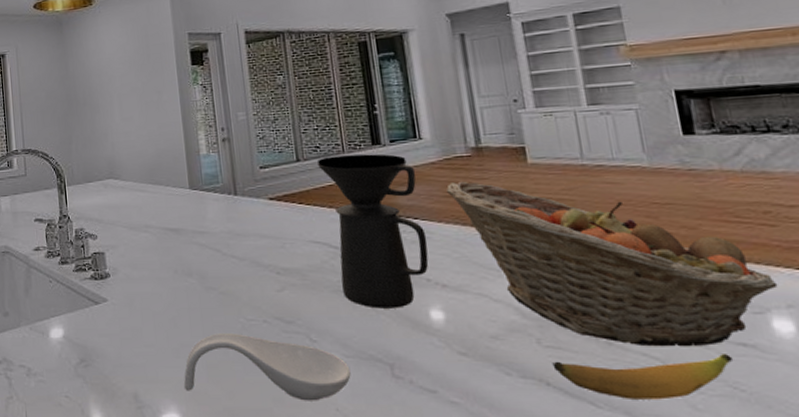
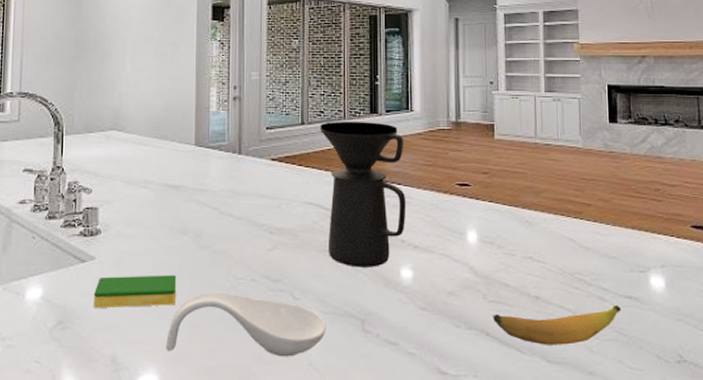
dish sponge: none [110,316,189,347] -> present [93,274,176,308]
fruit basket: present [446,181,778,347] -> none [428,151,658,300]

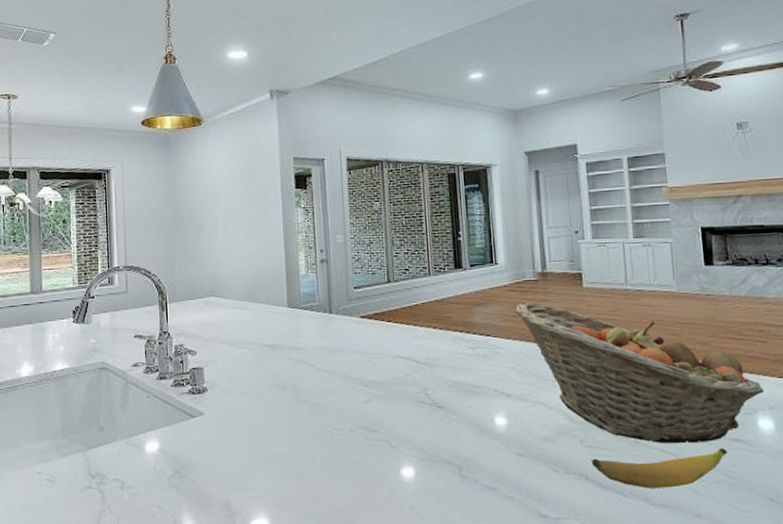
dish sponge: present [93,274,176,308] -> none [205,427,280,458]
spoon rest: present [166,291,326,357] -> none [274,441,425,502]
coffee maker: present [319,122,406,268] -> none [405,277,497,417]
fruit basket: none [428,151,658,300] -> present [515,302,765,444]

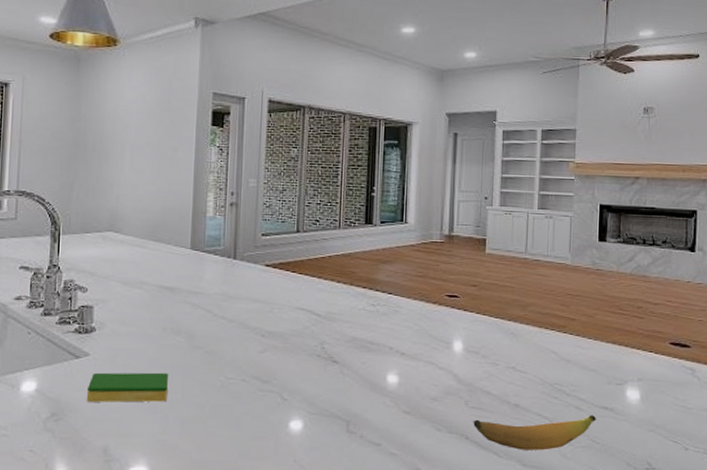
dish sponge: none [205,427,280,458] -> present [86,372,168,403]
fruit basket: present [515,302,765,444] -> none [419,263,636,410]

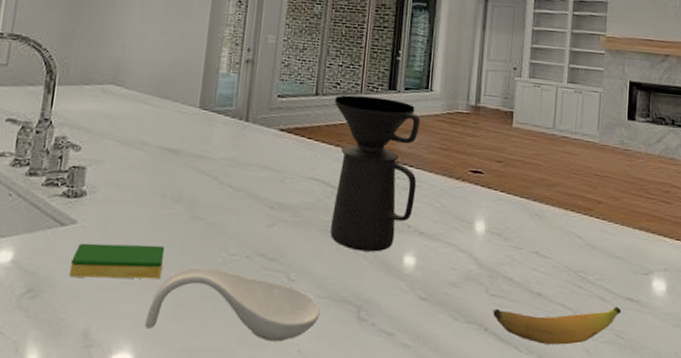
spoon rest: none [157,389,312,454] -> present [145,266,320,342]
coffee maker: none [314,231,397,372] -> present [330,95,421,252]

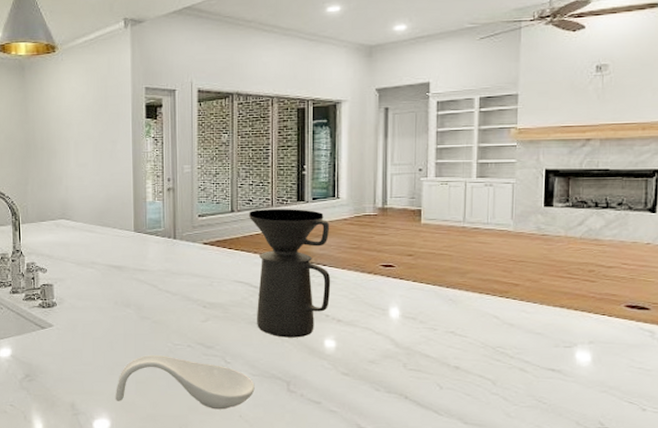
dish sponge: present [68,243,164,279] -> none [53,340,122,366]
banana: present [493,307,622,345] -> none [412,377,543,410]

